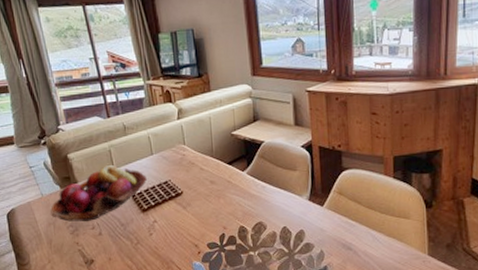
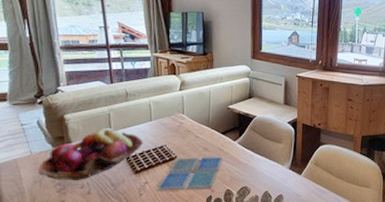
drink coaster: none [166,189,232,230] -> present [156,156,223,191]

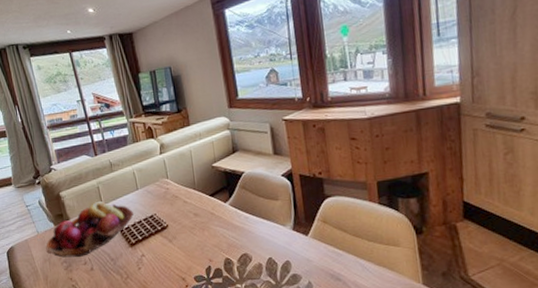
drink coaster: present [156,156,223,191] -> none [153,221,216,264]

